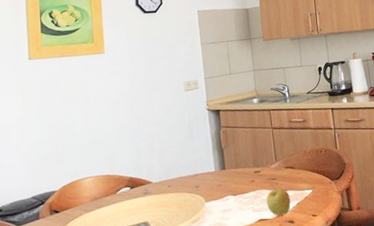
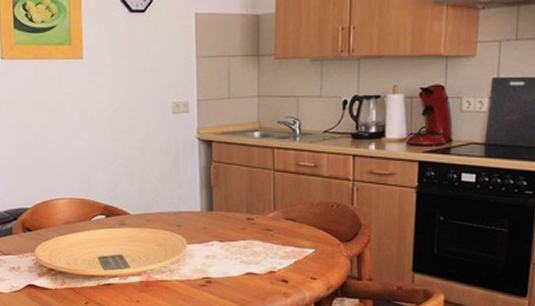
apple: present [266,188,291,216] -> none [258,241,287,273]

